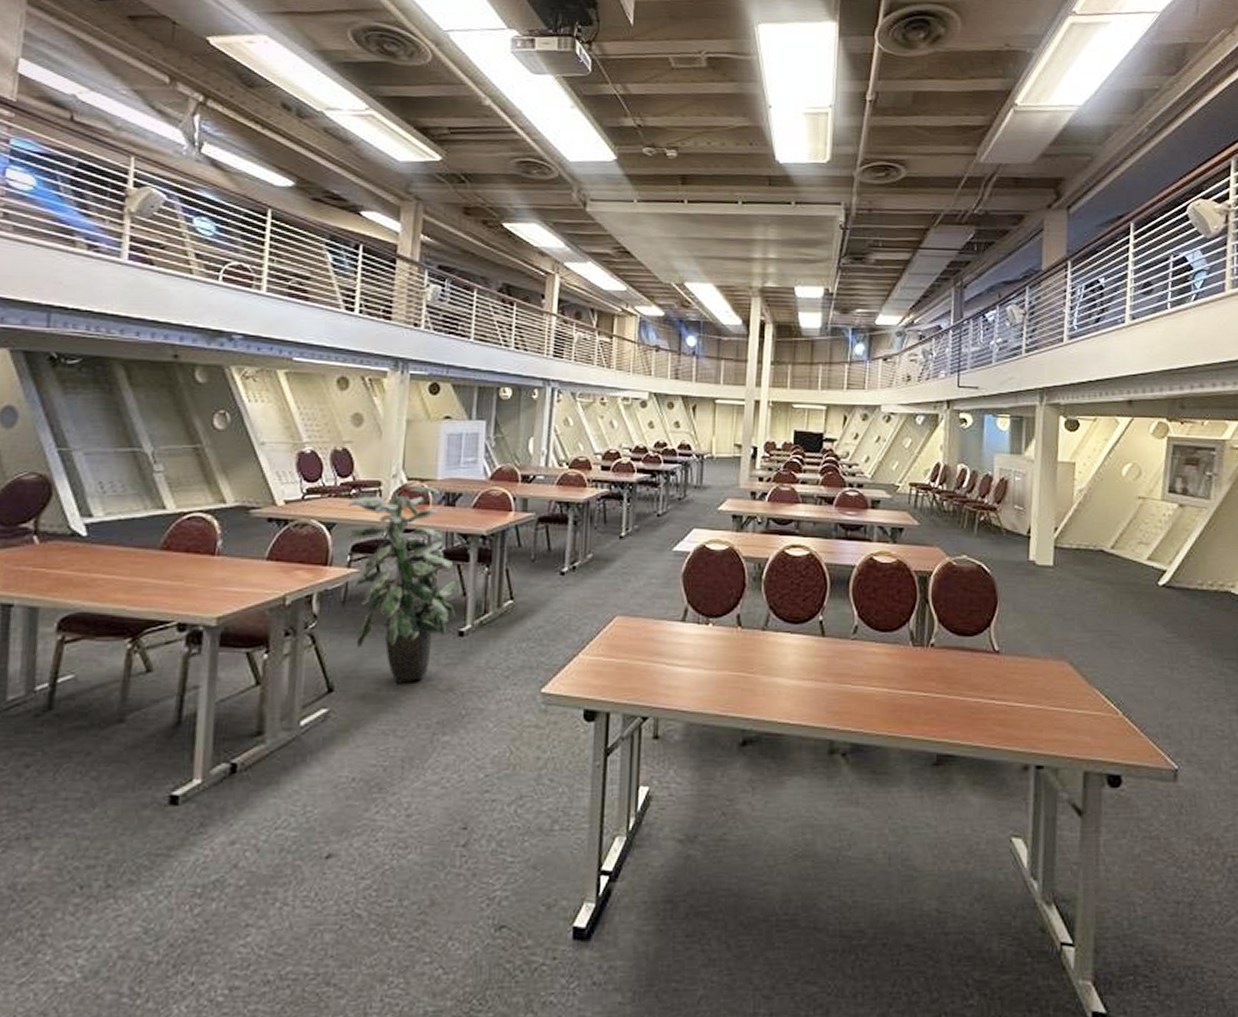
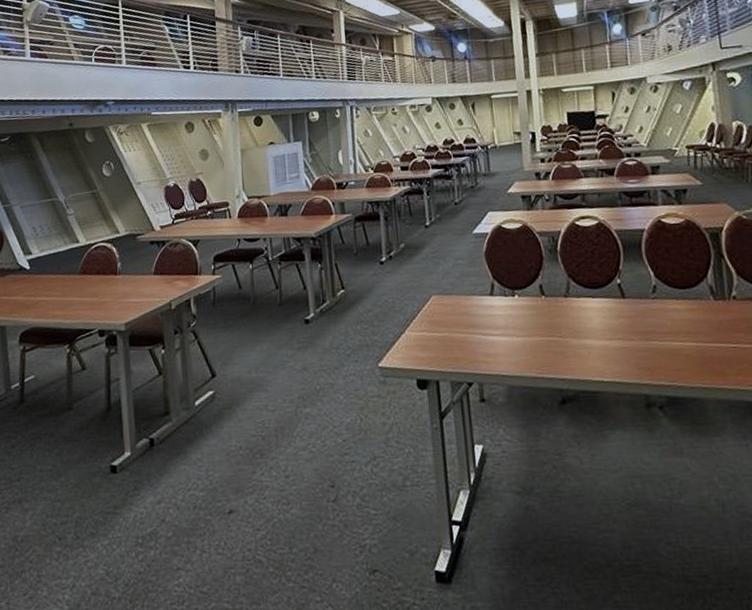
indoor plant: present [346,487,460,683] -> none [206,202,301,367]

